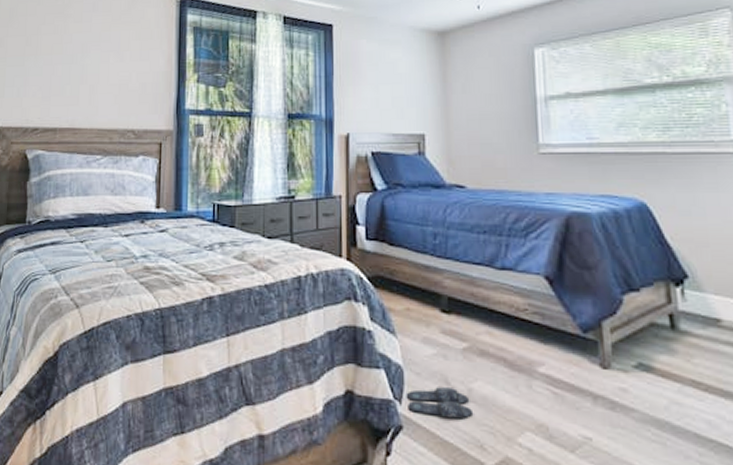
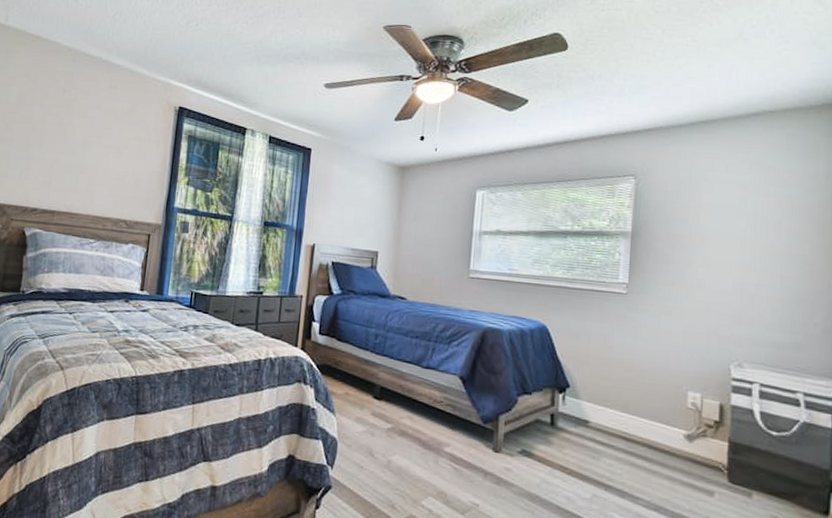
slippers: present [407,387,472,420] -> none [337,457,389,484]

